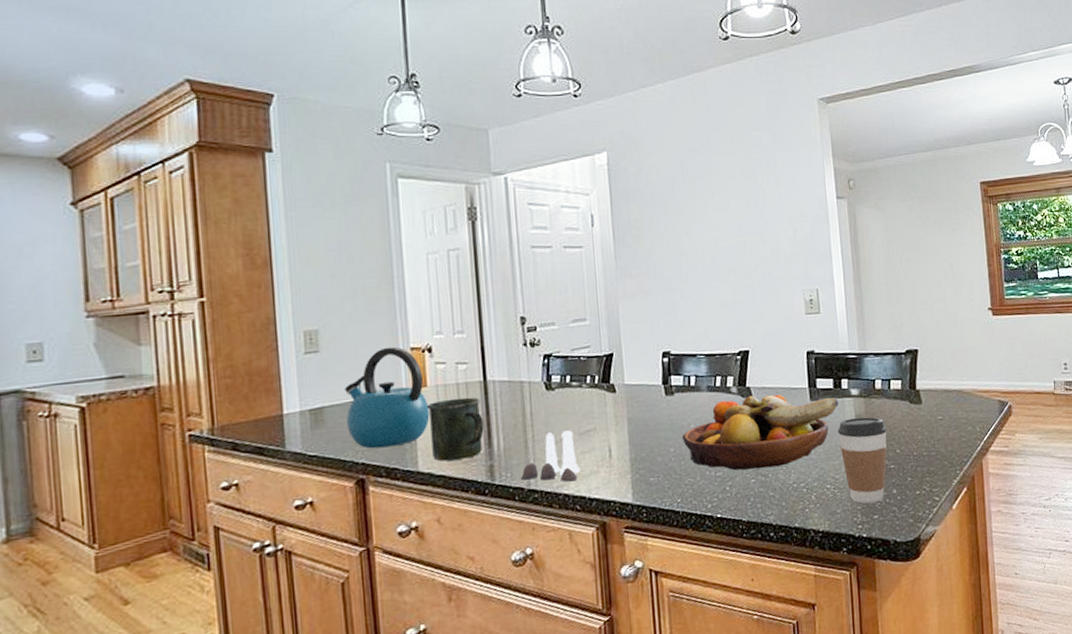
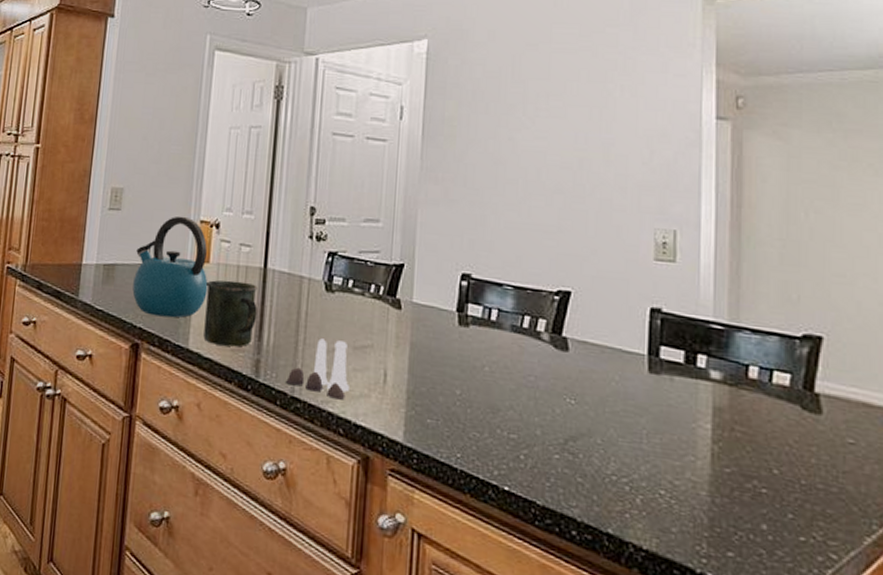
fruit bowl: present [682,394,839,471] -> none [472,346,690,448]
coffee cup: present [837,417,888,504] -> none [683,408,762,535]

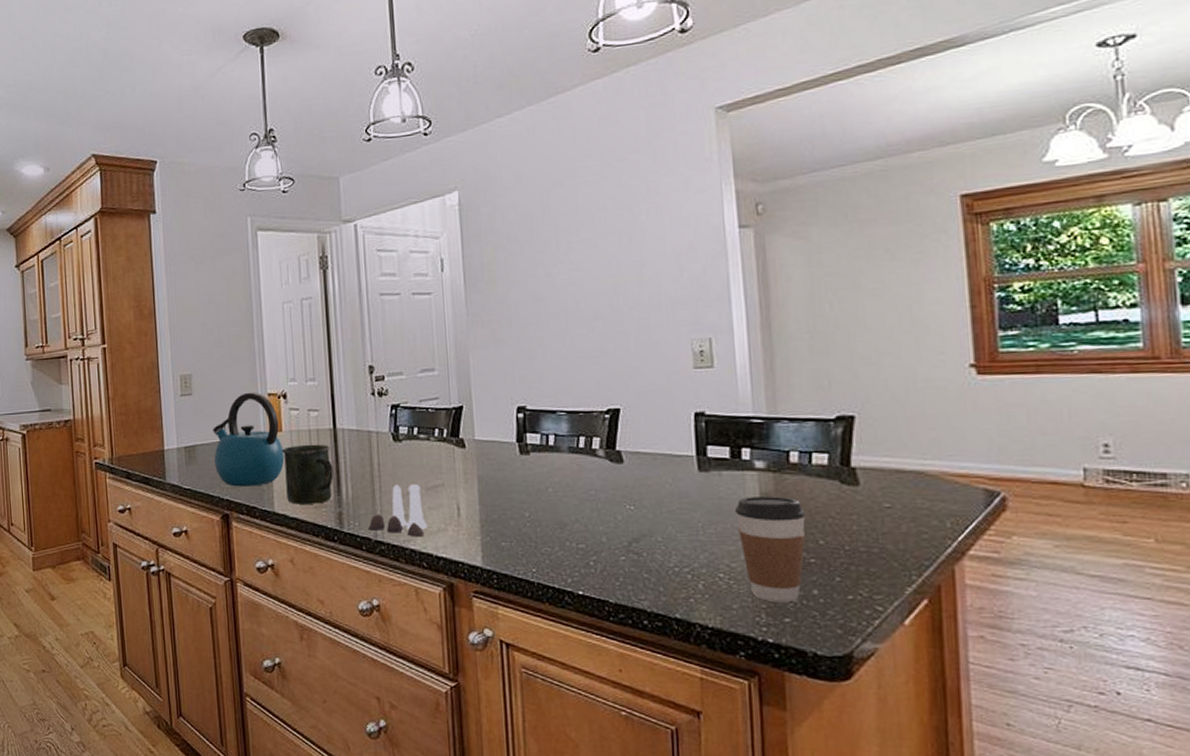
coffee cup: none [683,408,762,535] -> present [734,496,807,603]

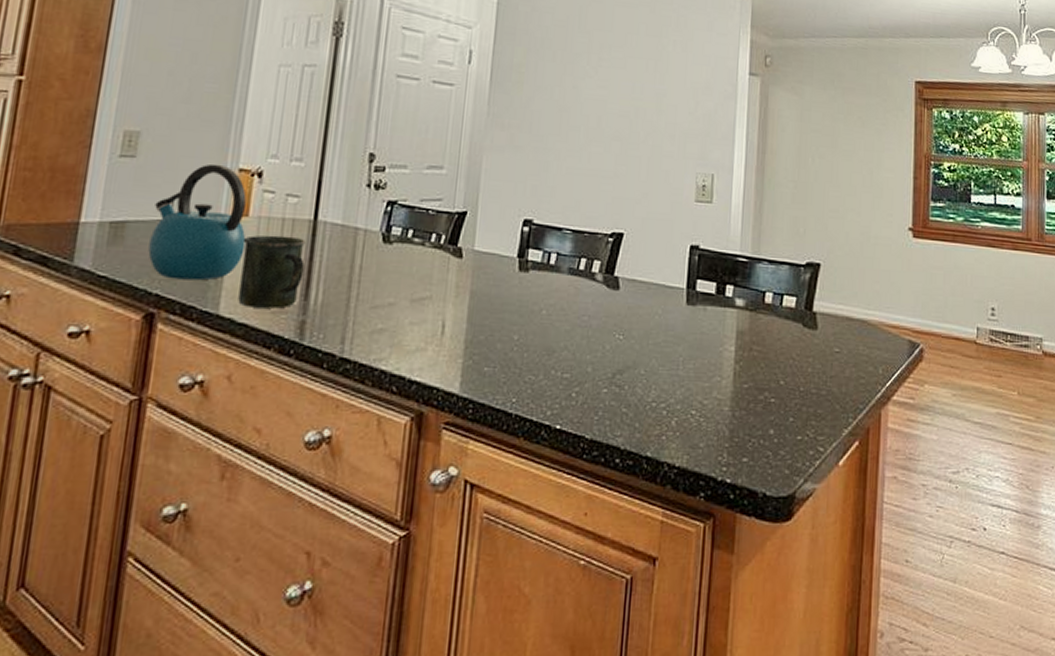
salt and pepper shaker set: present [368,484,427,537] -> none [335,293,405,356]
coffee cup: present [734,496,807,603] -> none [713,334,773,442]

